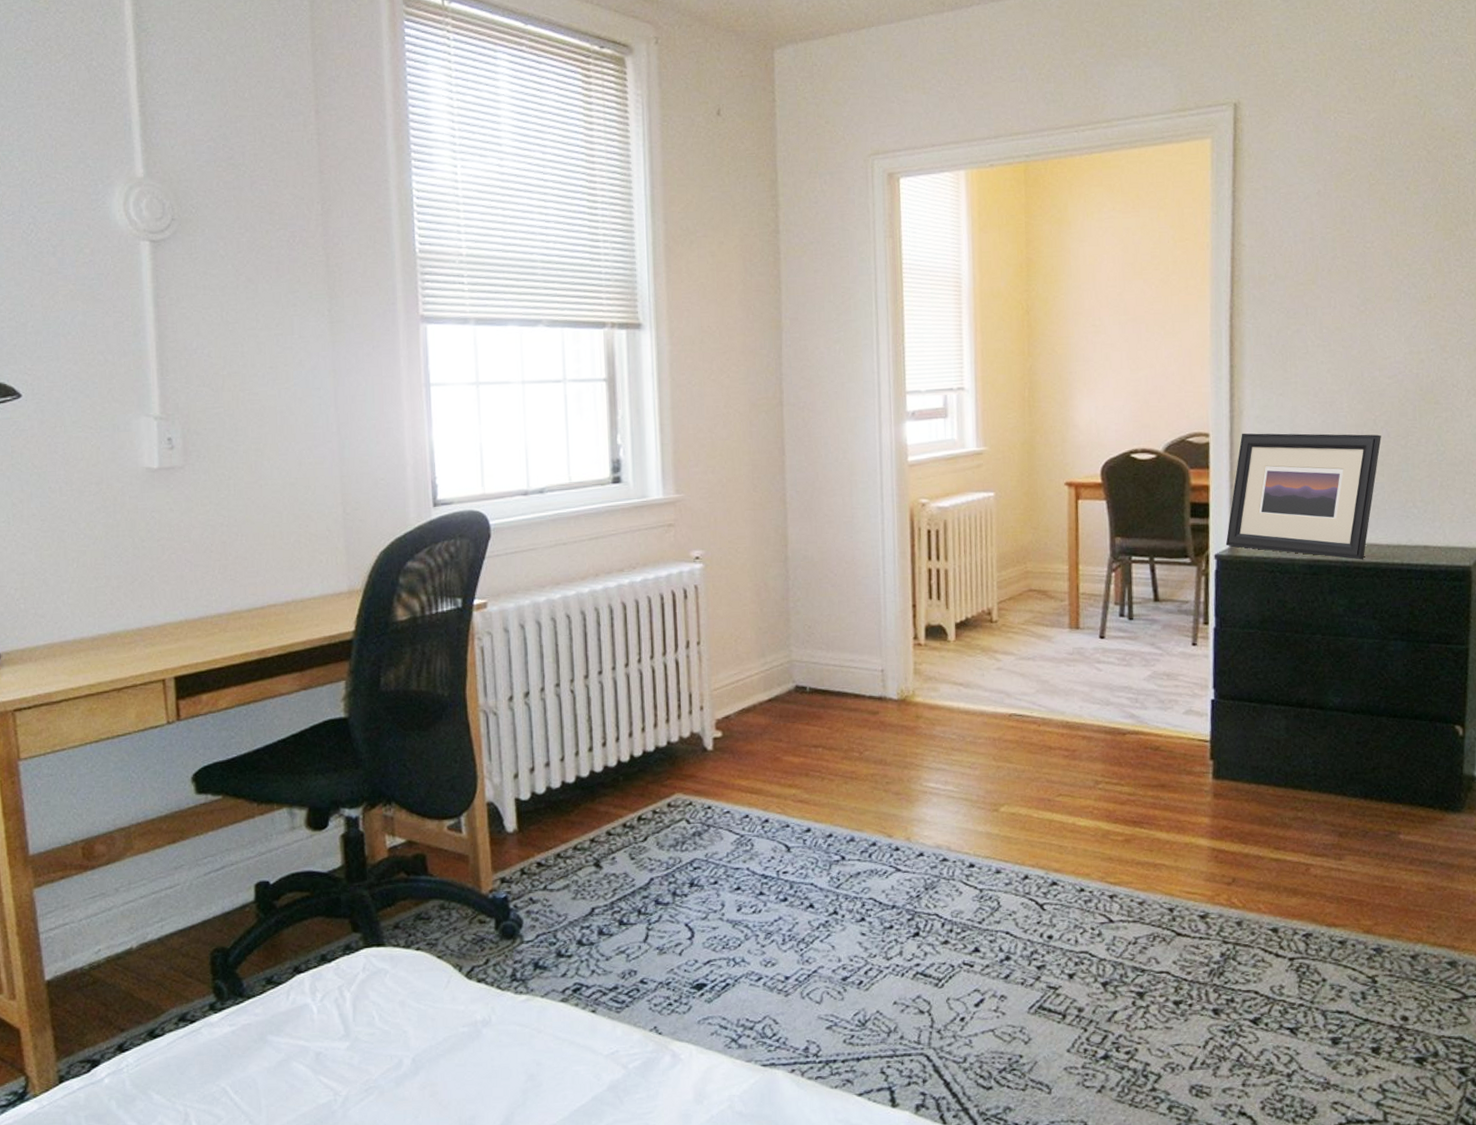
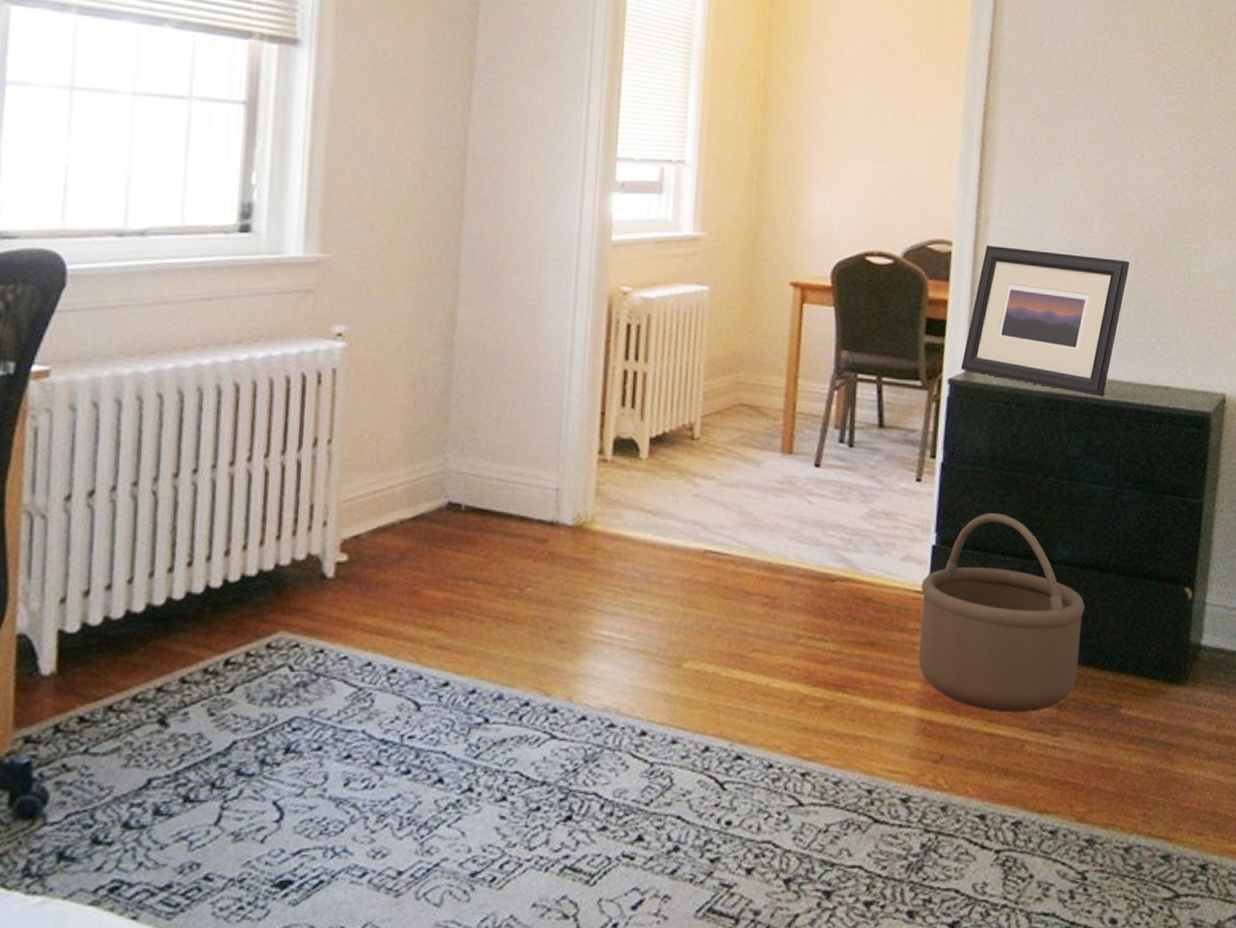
basket: none [1204,669,1359,841] -> present [918,513,1085,712]

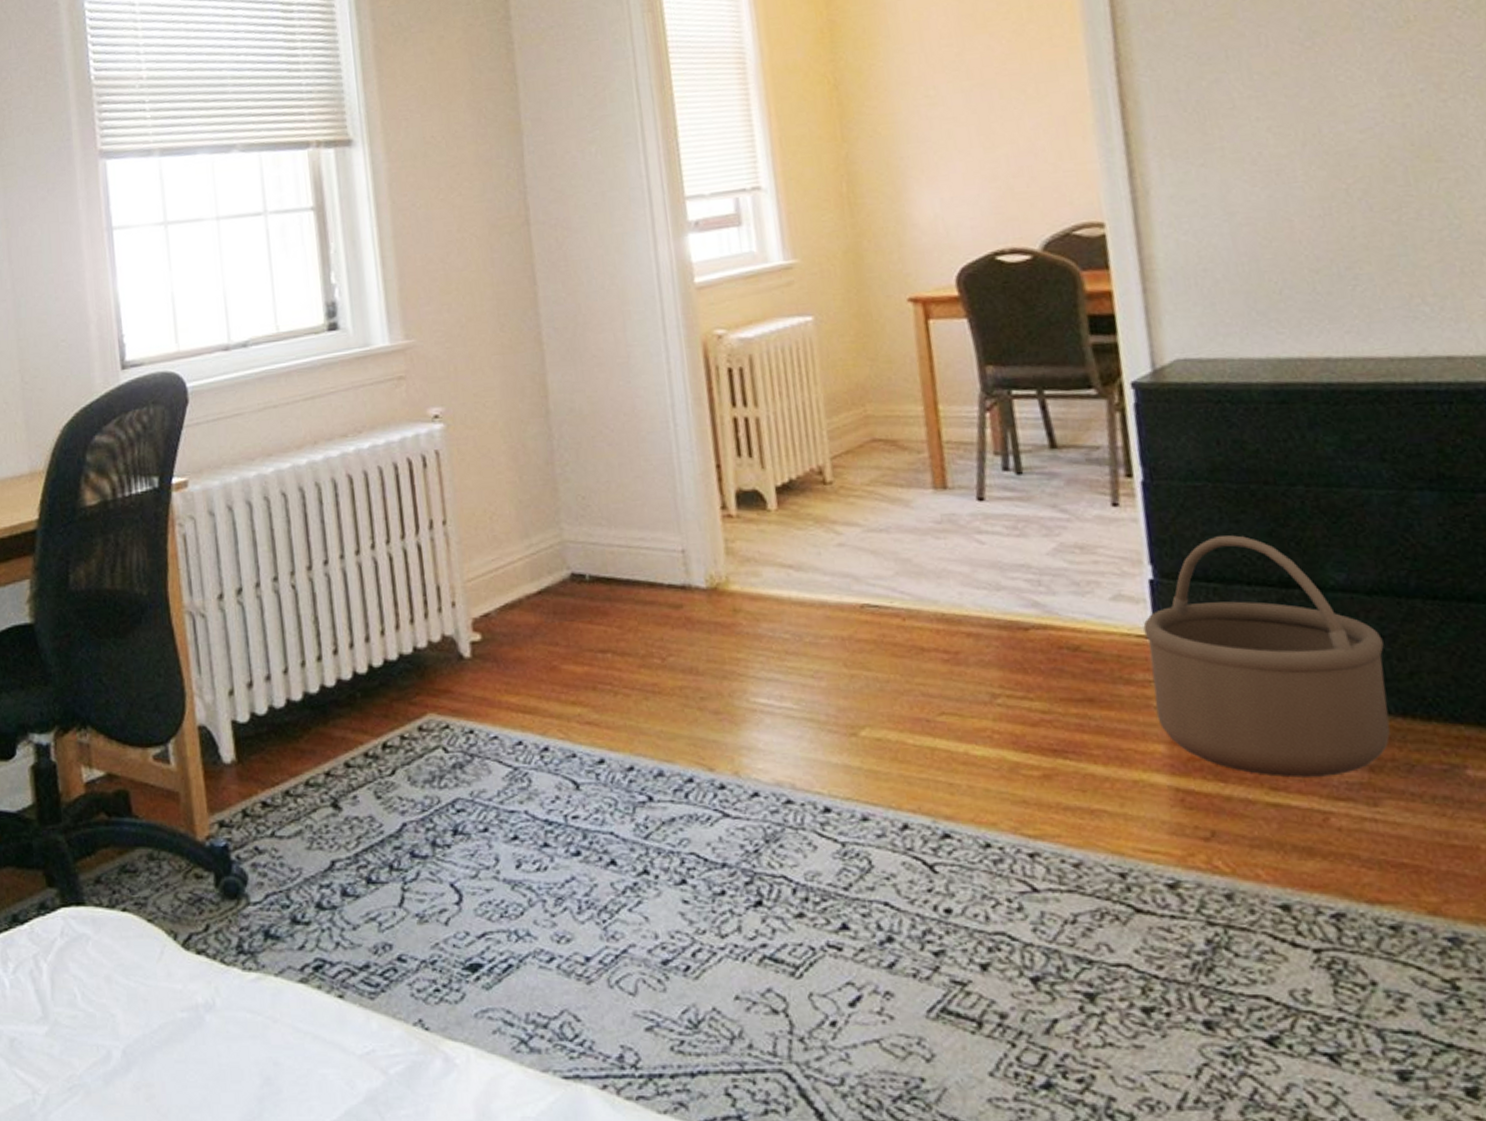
picture frame: present [960,244,1130,397] -> none [1145,208,1361,381]

